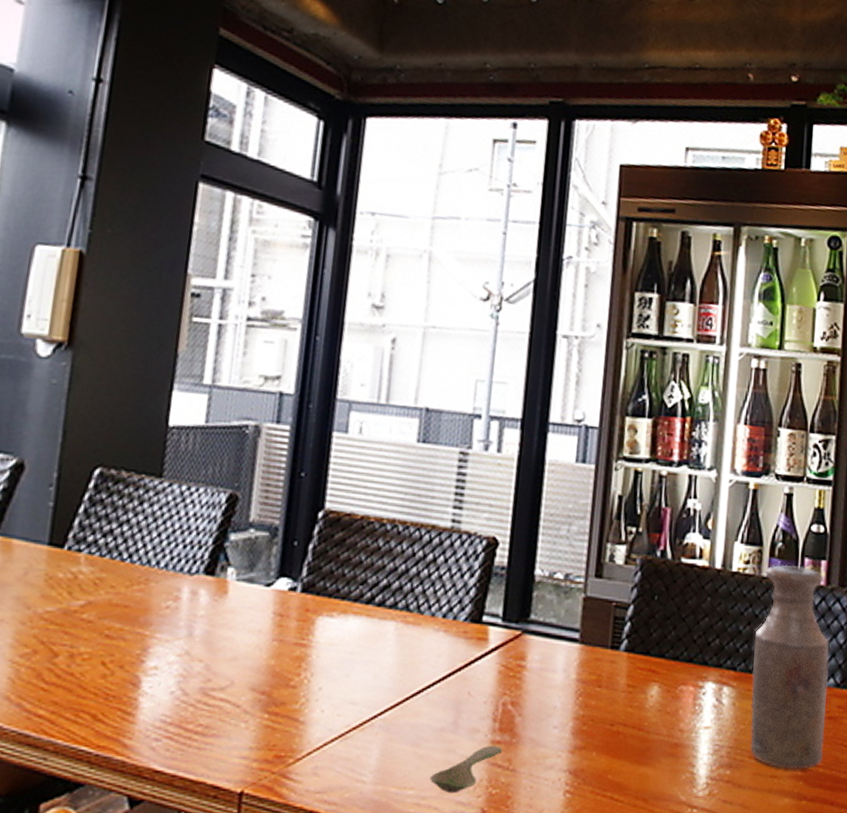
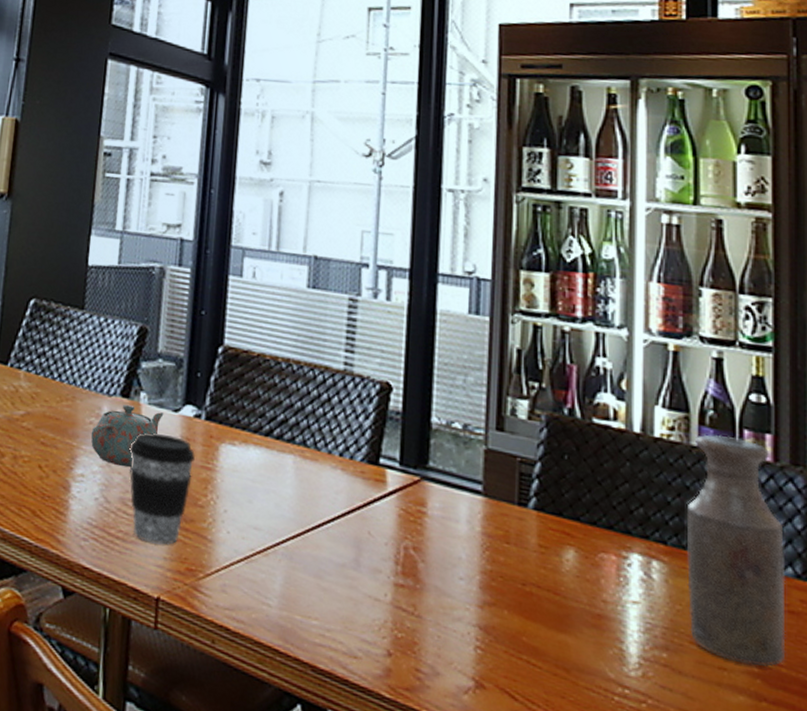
teapot: none [167,583,254,654] -> present [91,405,164,468]
coffee cup: none [212,612,289,734] -> present [129,433,195,545]
spoon: present [429,745,503,794] -> none [333,587,407,631]

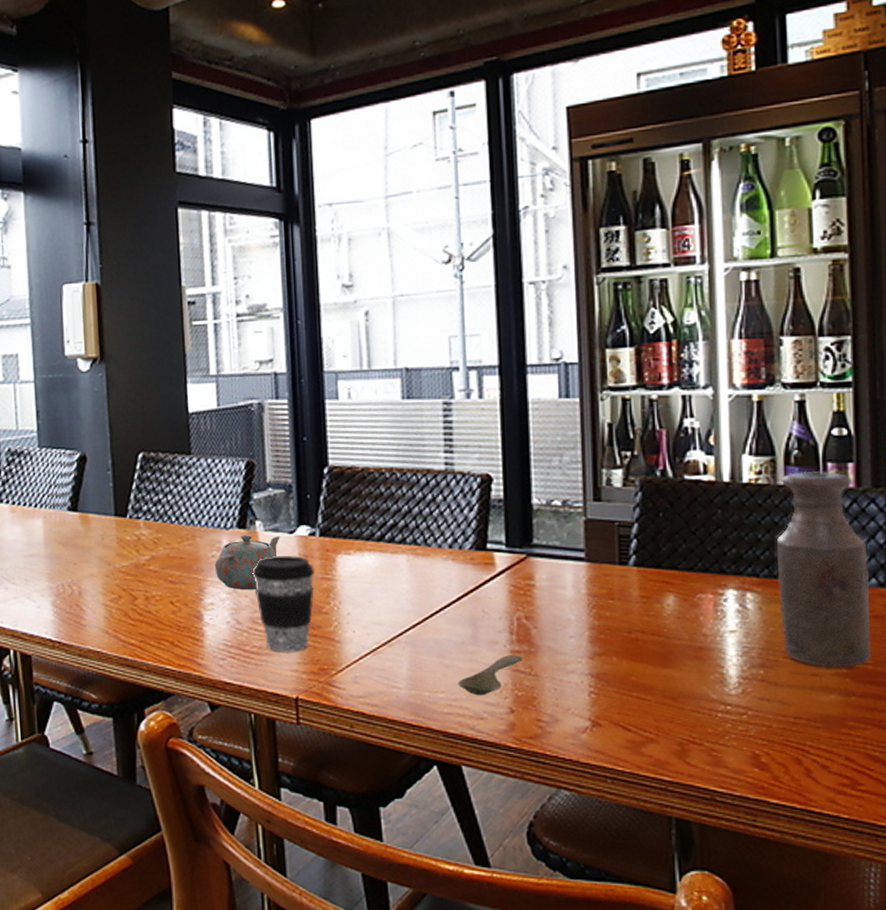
spoon: none [333,587,407,631] -> present [458,654,523,696]

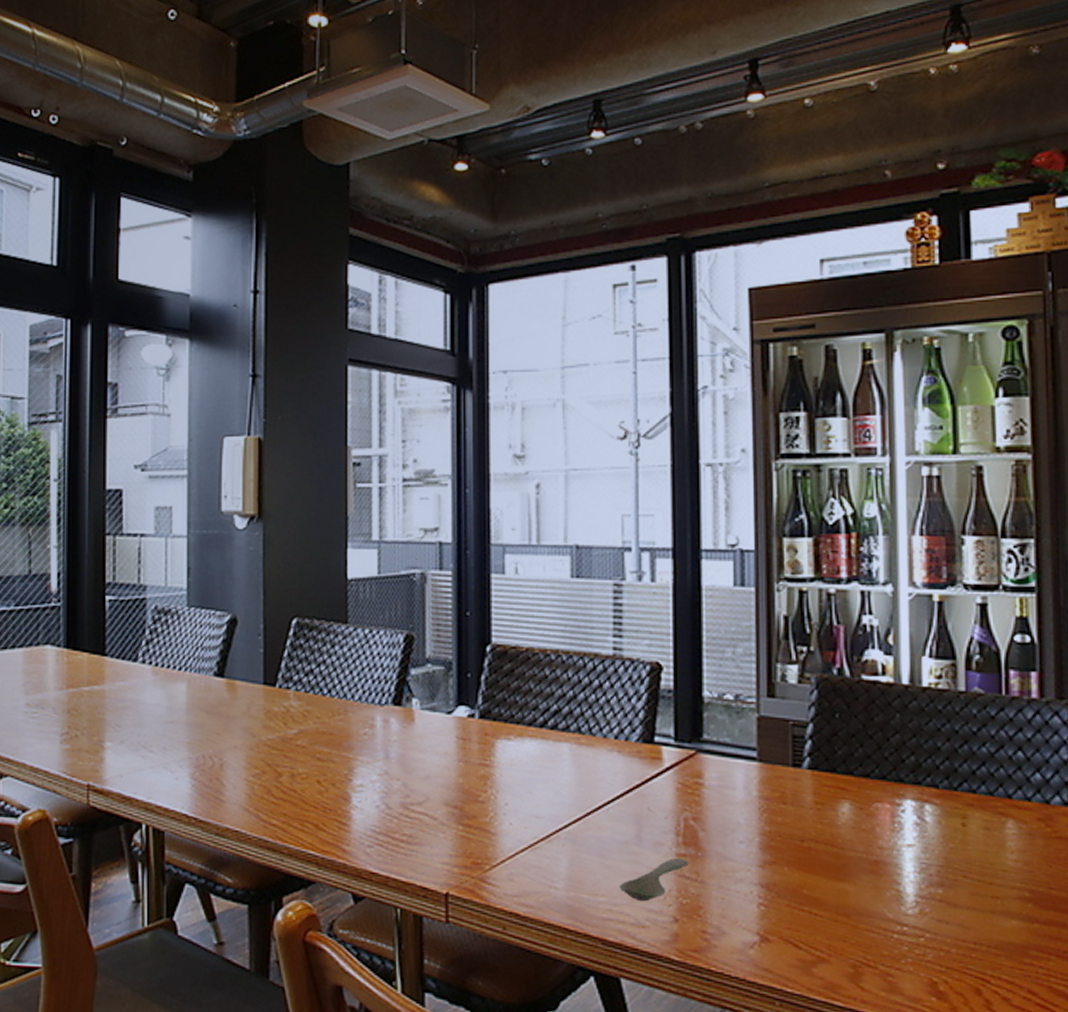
teapot: present [214,535,280,591] -> none [366,713,437,773]
coffee cup: present [252,556,314,652] -> none [406,737,472,843]
bottle: present [776,470,872,668] -> none [956,677,1056,891]

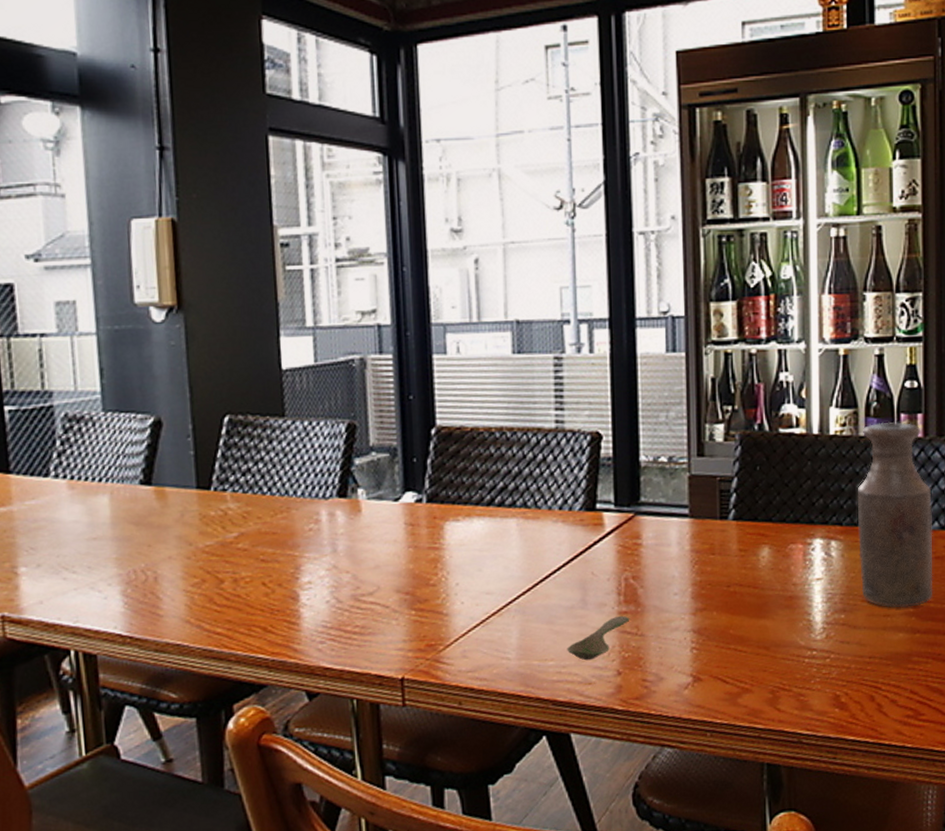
bottle: none [956,677,1056,891] -> present [857,421,933,608]

